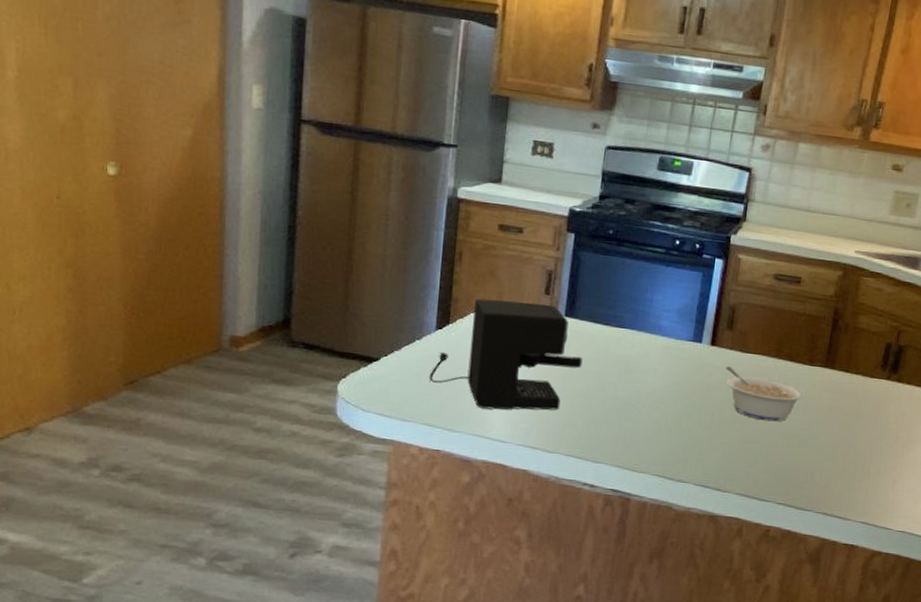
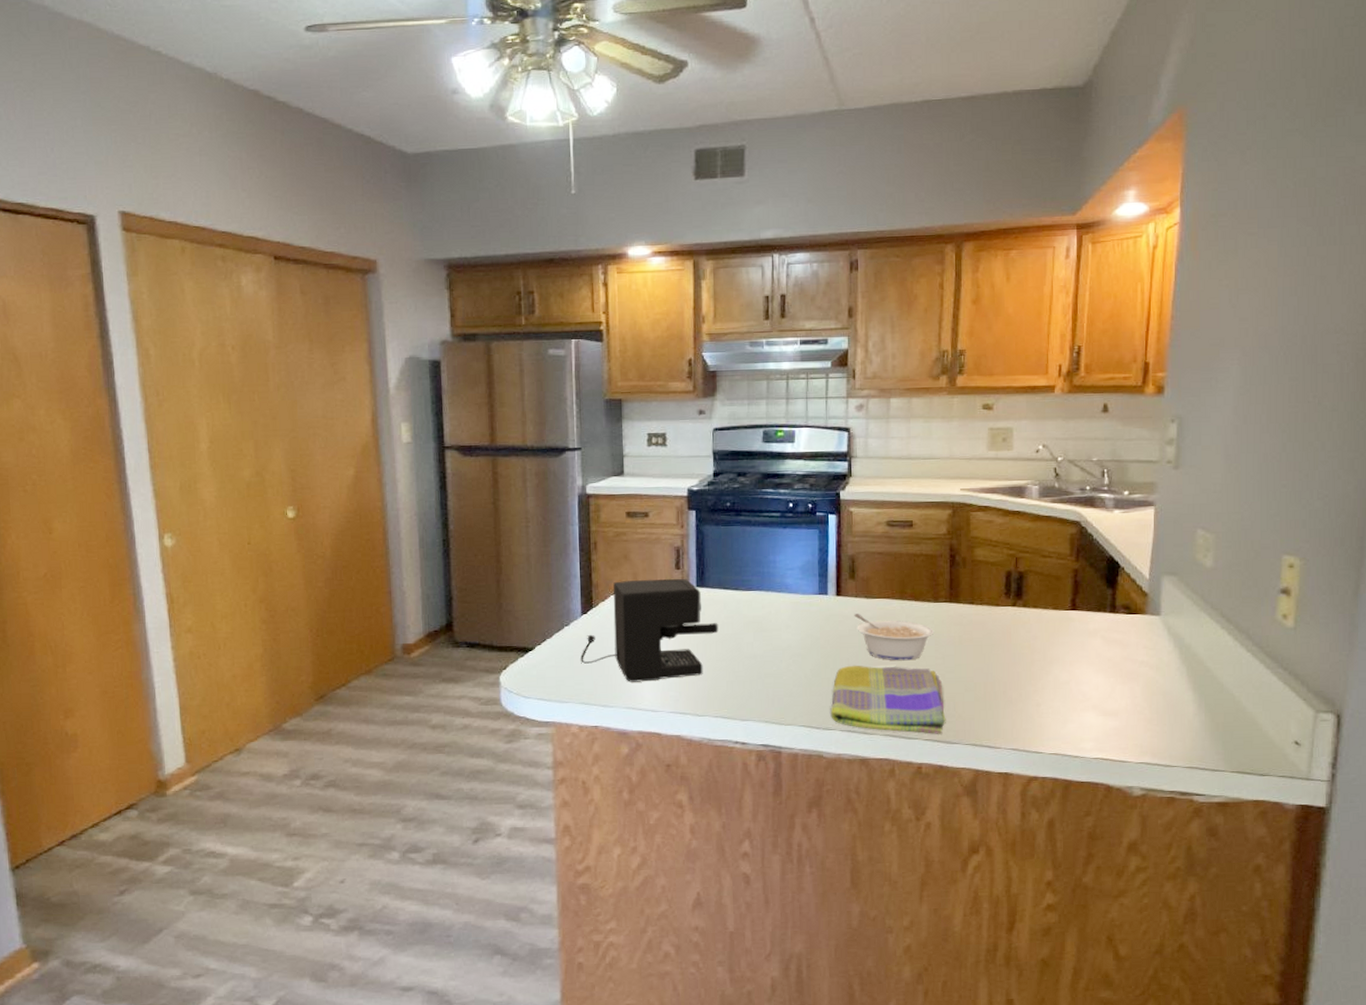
dish towel: none [686,419,804,500] -> present [830,665,946,734]

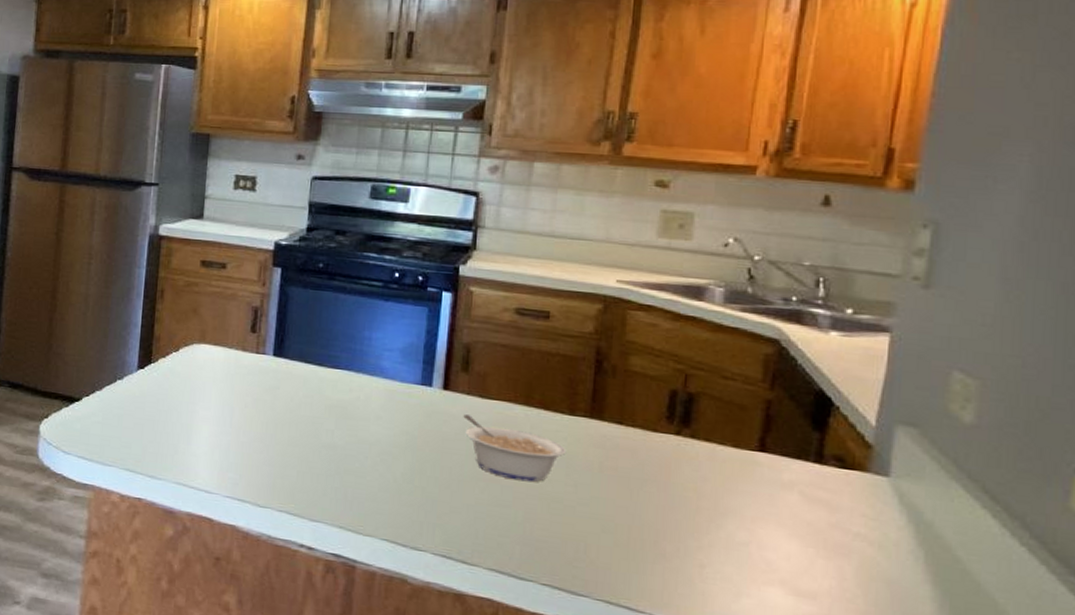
coffee maker: present [580,579,719,682] -> none [131,337,294,460]
dish towel: present [830,665,946,734] -> none [421,476,573,581]

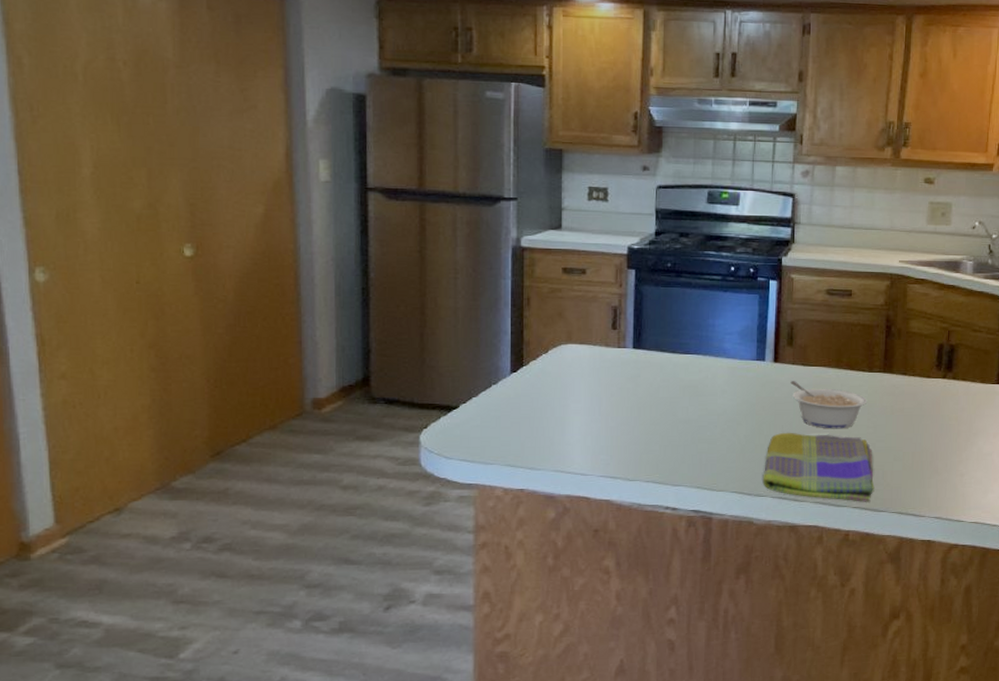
dish towel: none [421,476,573,581] -> present [762,432,875,502]

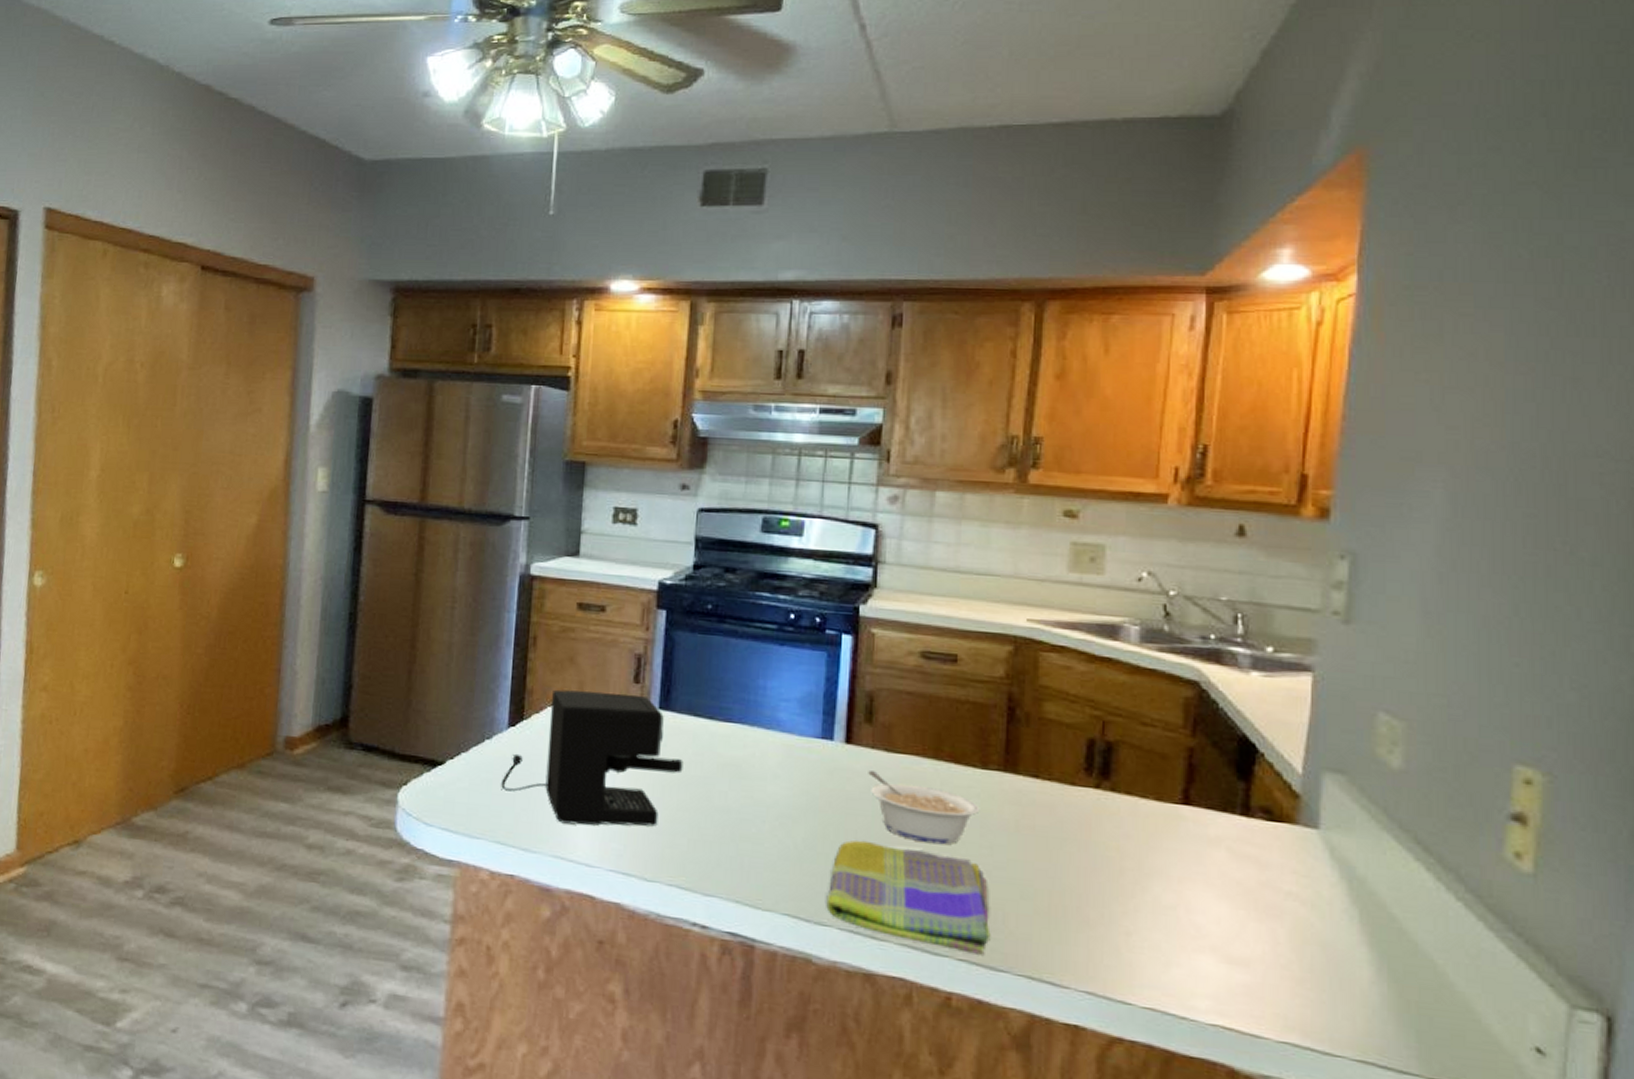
coffee maker: none [508,338,654,445] -> present [501,689,683,827]

